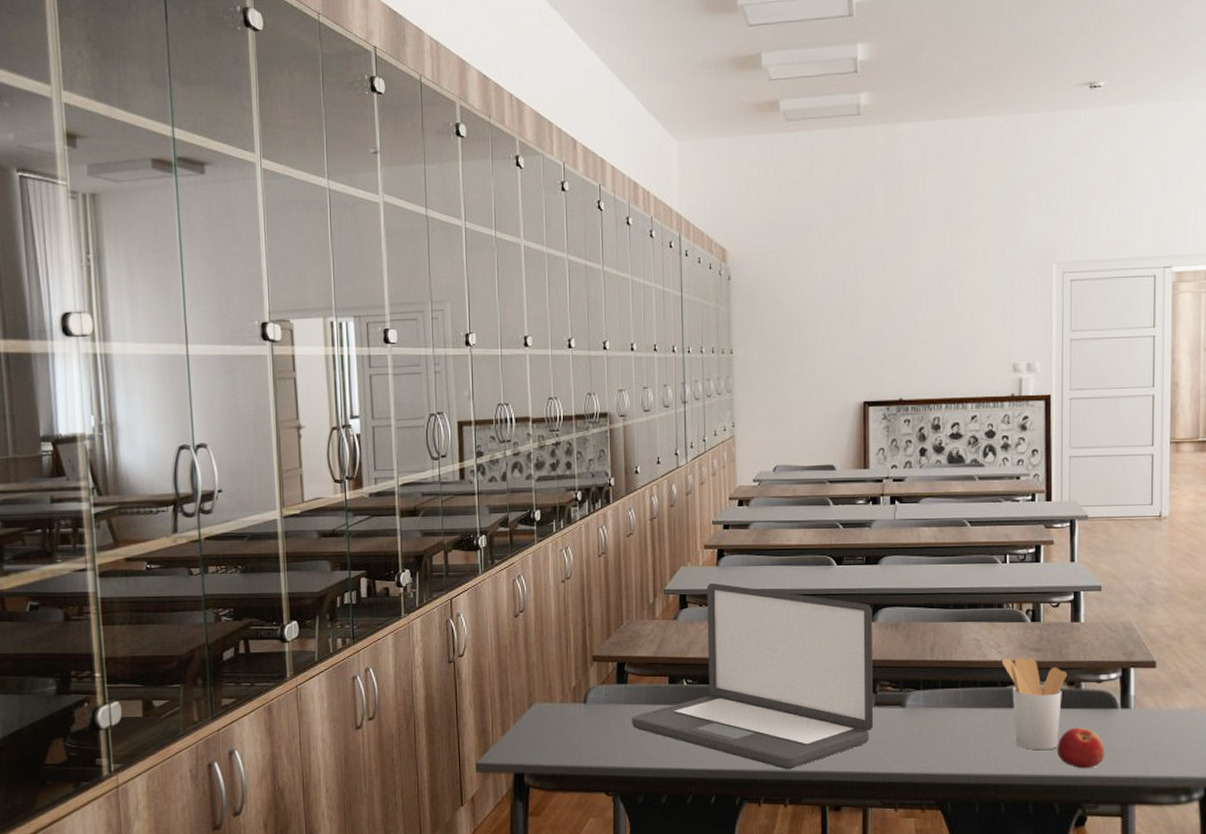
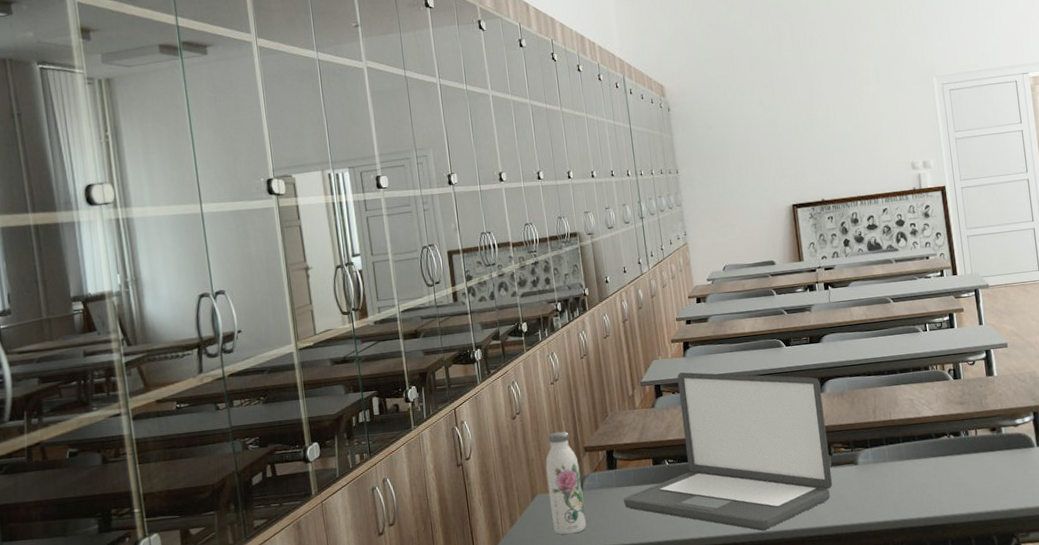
water bottle: none [547,636,587,750] -> present [545,431,586,535]
utensil holder: present [1001,657,1068,751] -> none [933,410,989,491]
apple: present [1056,727,1106,769] -> none [988,466,1030,503]

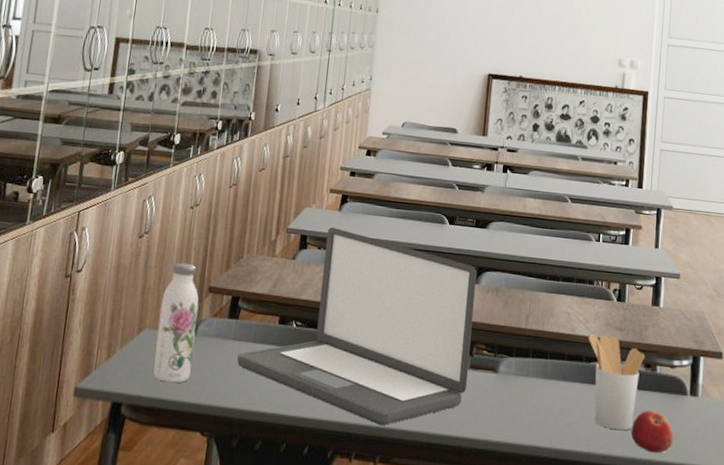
utensil holder: none [933,410,989,491] -> present [588,334,645,431]
apple: none [988,466,1030,503] -> present [630,410,674,454]

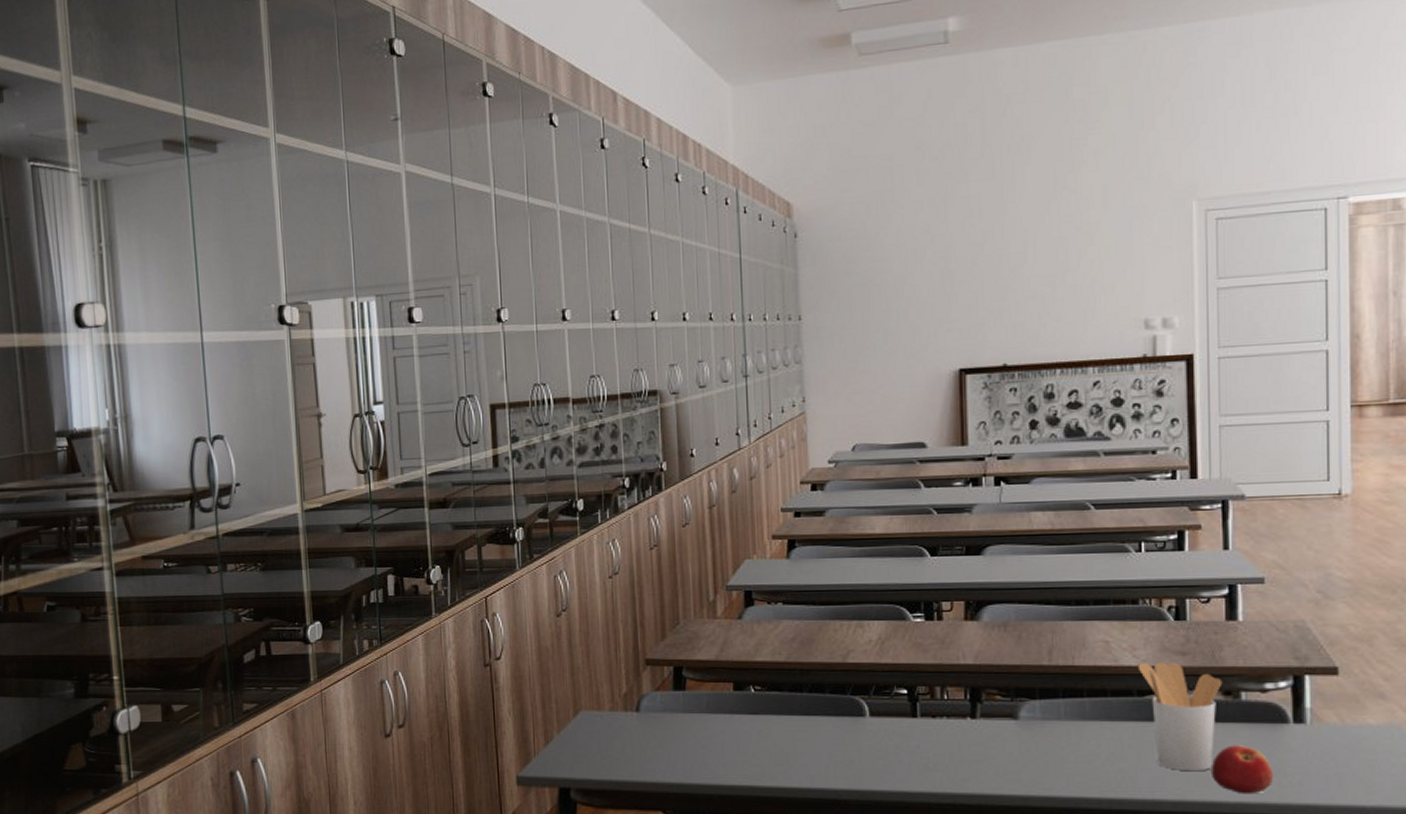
water bottle: present [153,262,199,383] -> none [594,637,640,763]
laptop: present [237,227,477,426] -> none [691,578,980,789]

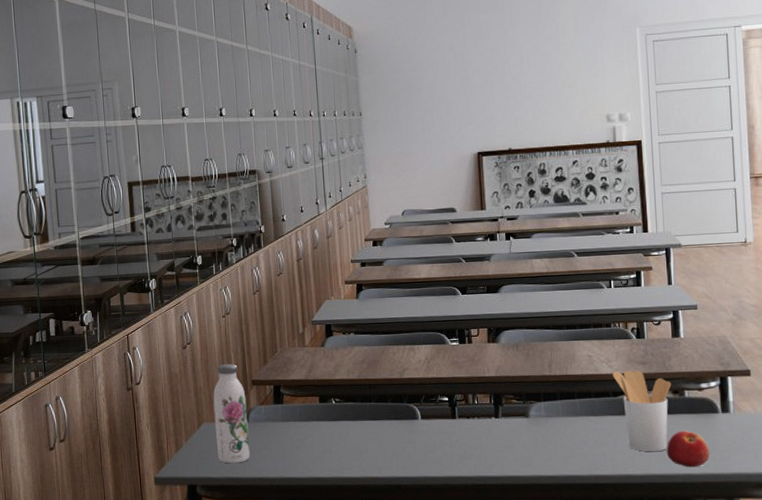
water bottle: none [594,637,640,763] -> present [213,363,250,464]

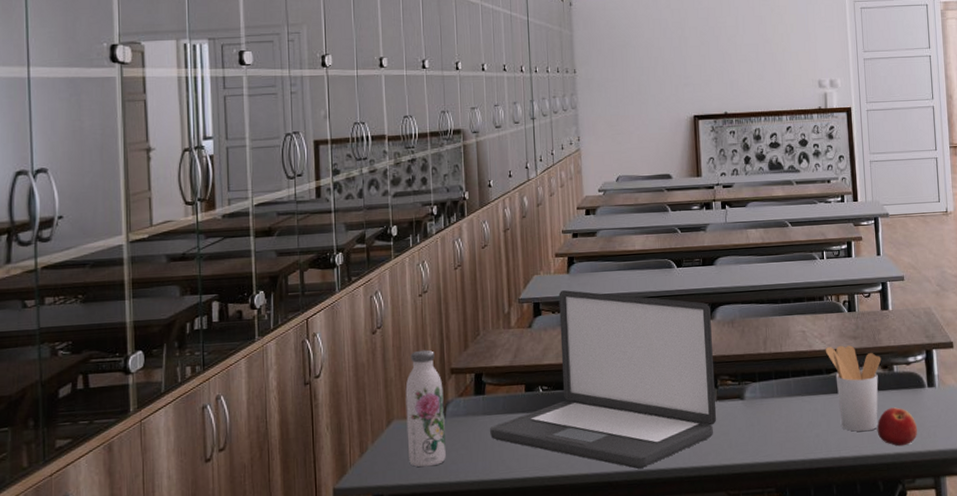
laptop: none [288,314,502,476] -> present [490,290,717,469]

